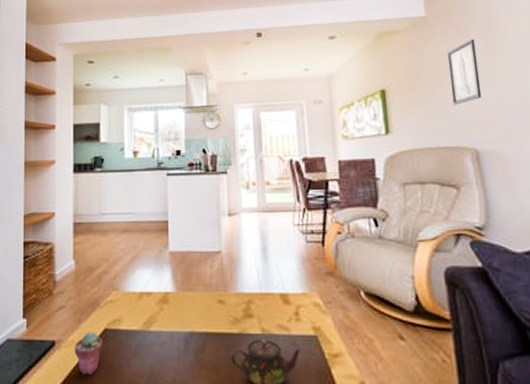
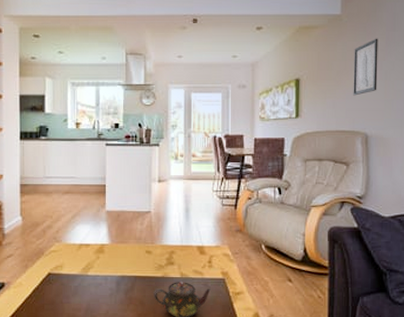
potted succulent: present [74,331,102,374] -> none [21,275,46,309]

